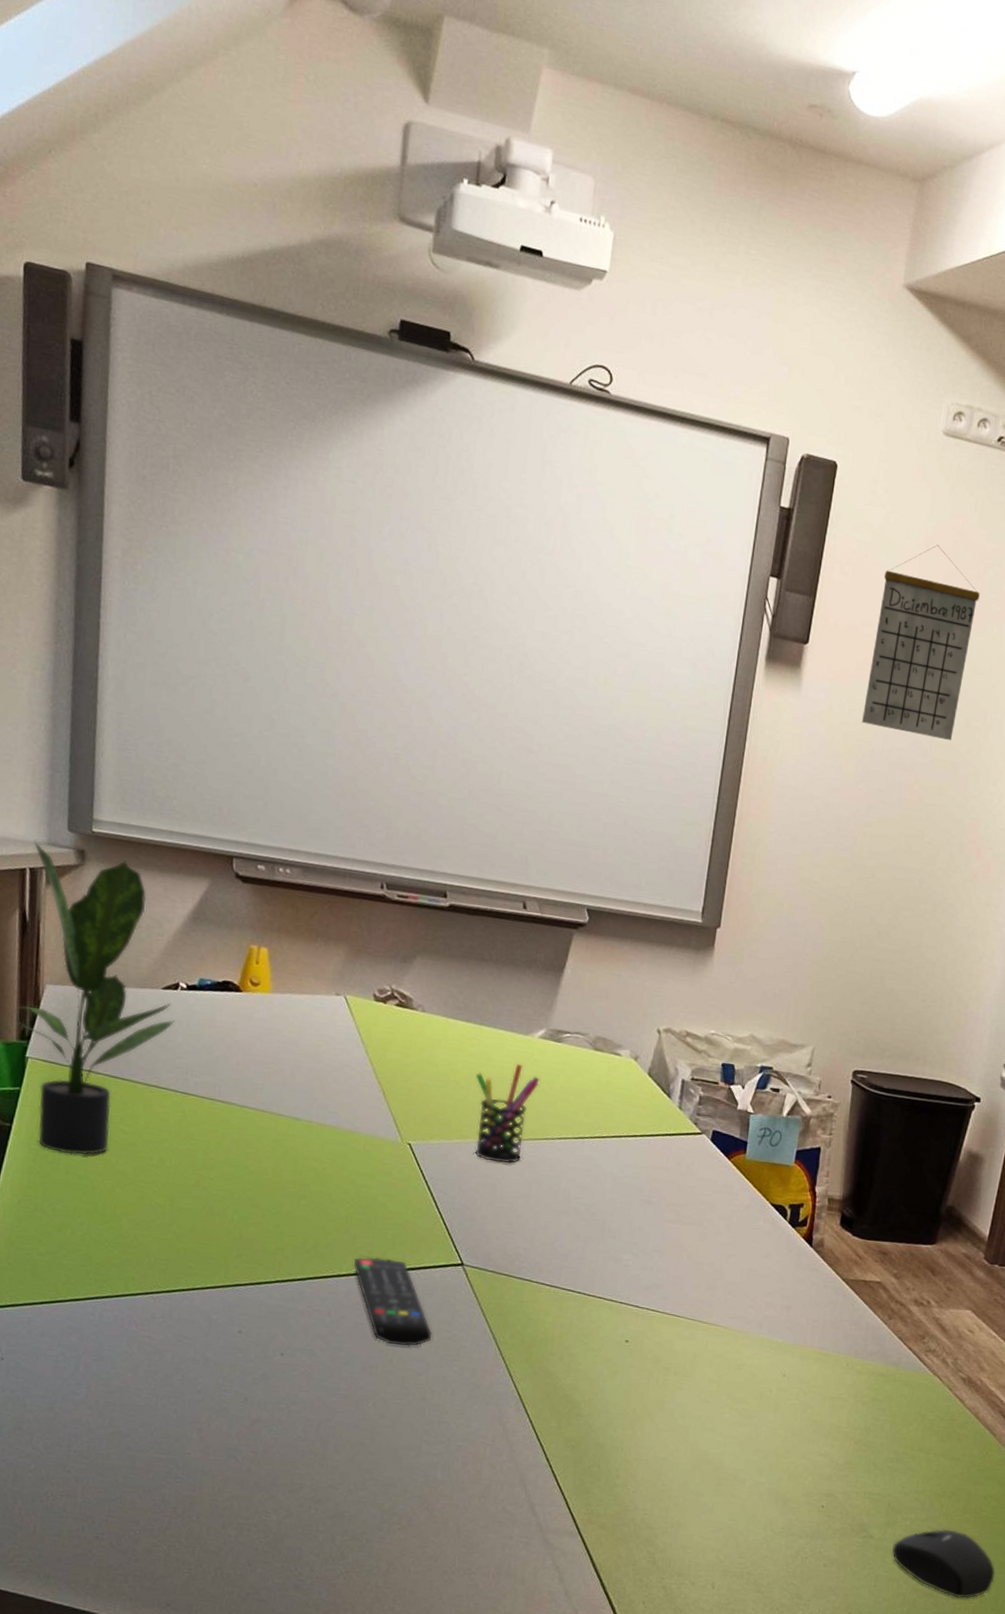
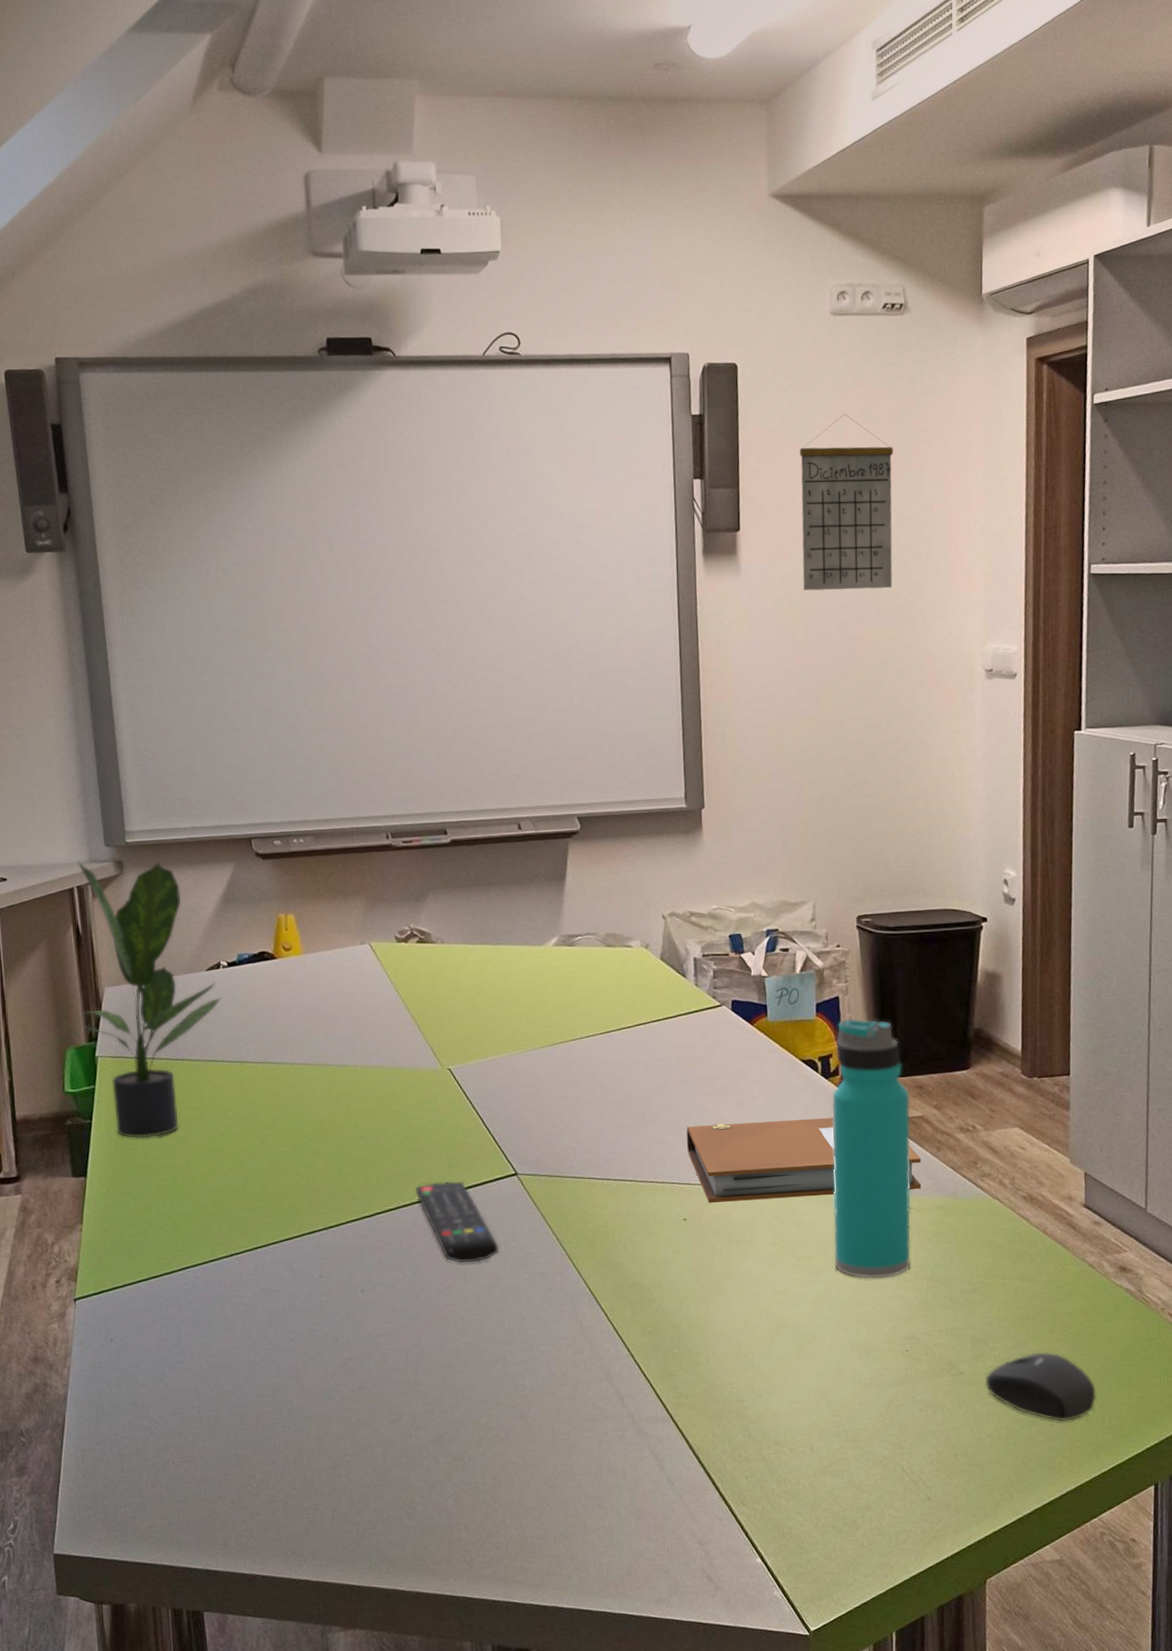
pen holder: present [475,1063,540,1164] -> none [500,973,560,1071]
notebook: none [641,1249,871,1353] -> present [686,1118,922,1203]
water bottle: none [768,1171,873,1434] -> present [832,1018,911,1279]

